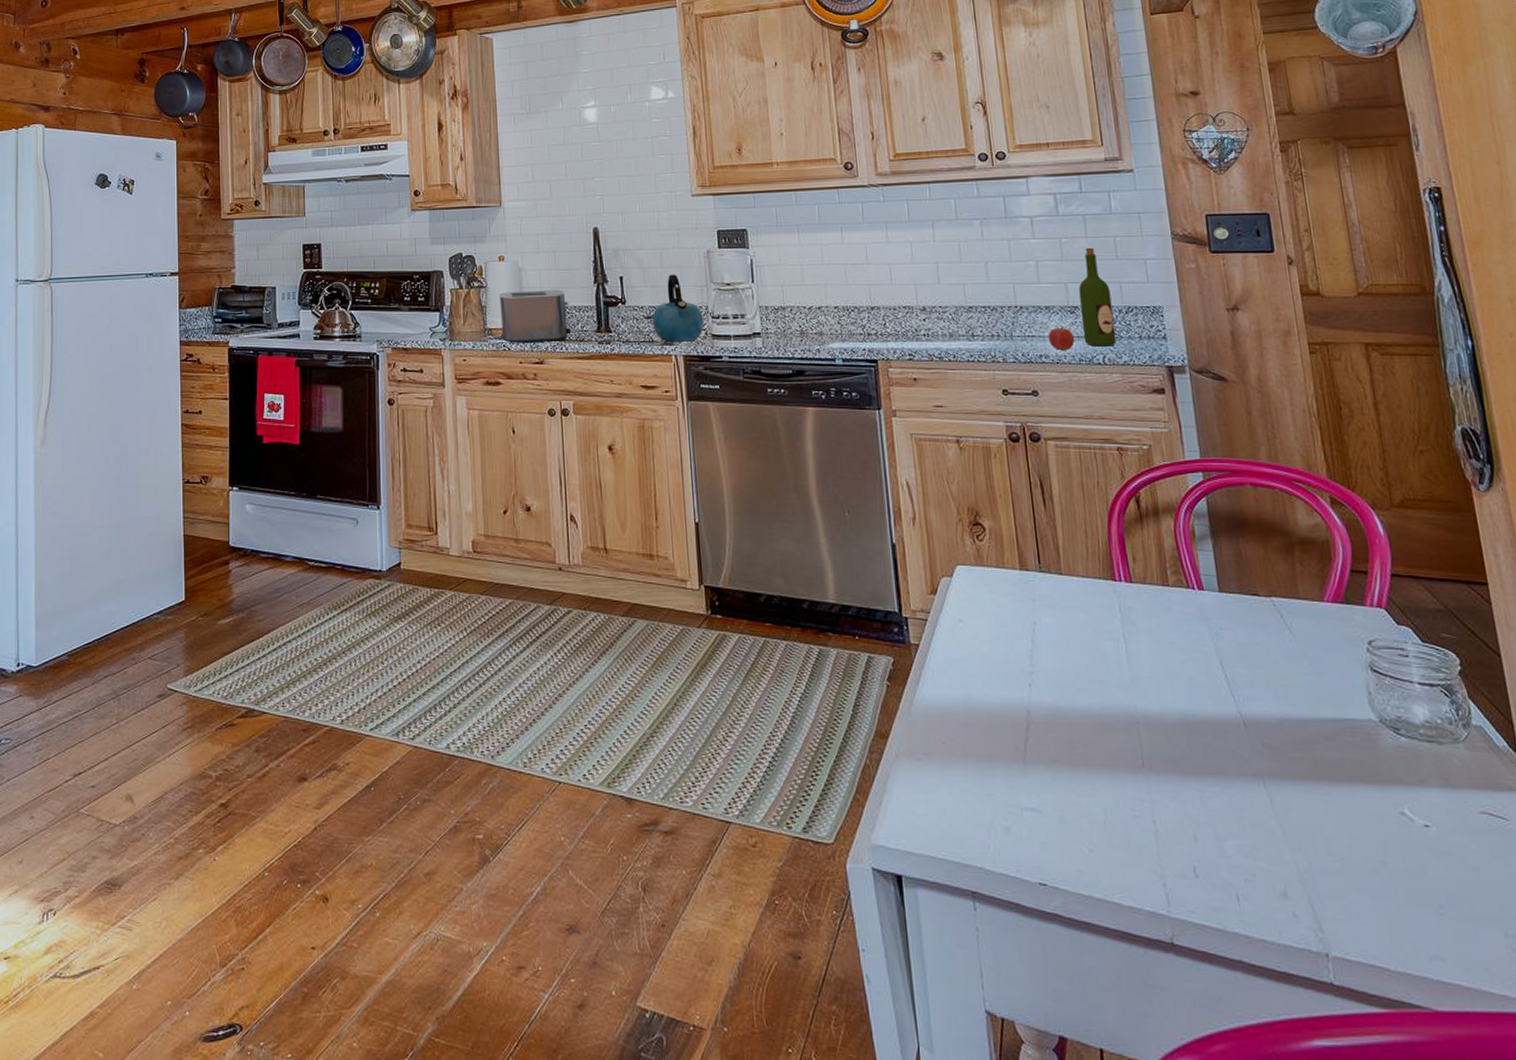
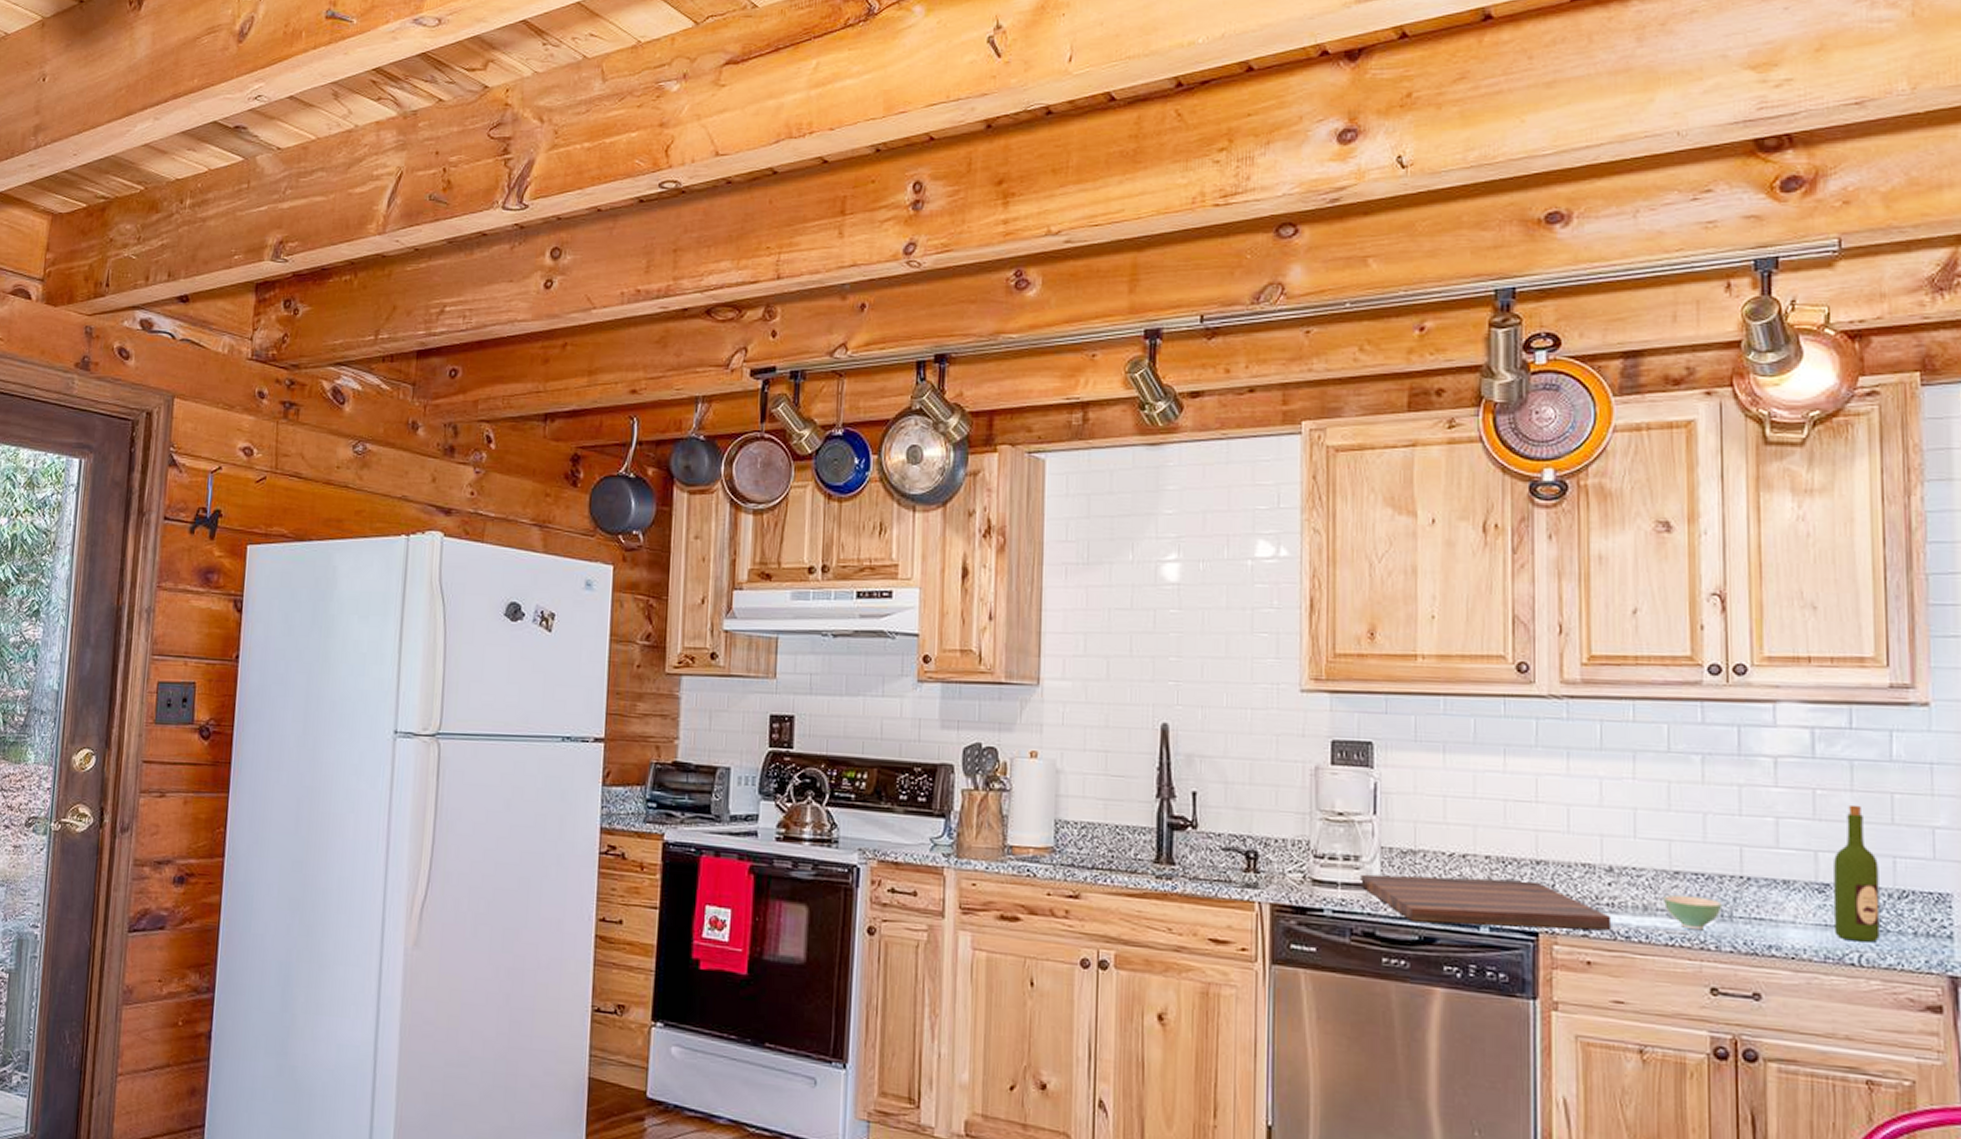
toaster: present [498,290,572,343] -> none [1026,799,1121,871]
kettle: present [652,274,704,342] -> none [1232,794,1302,886]
cutting board: none [747,322,929,360] -> present [1361,873,1612,930]
bowl: none [962,323,1005,348] -> present [1662,894,1723,931]
fruit: present [1048,325,1075,350] -> none [1783,908,1821,942]

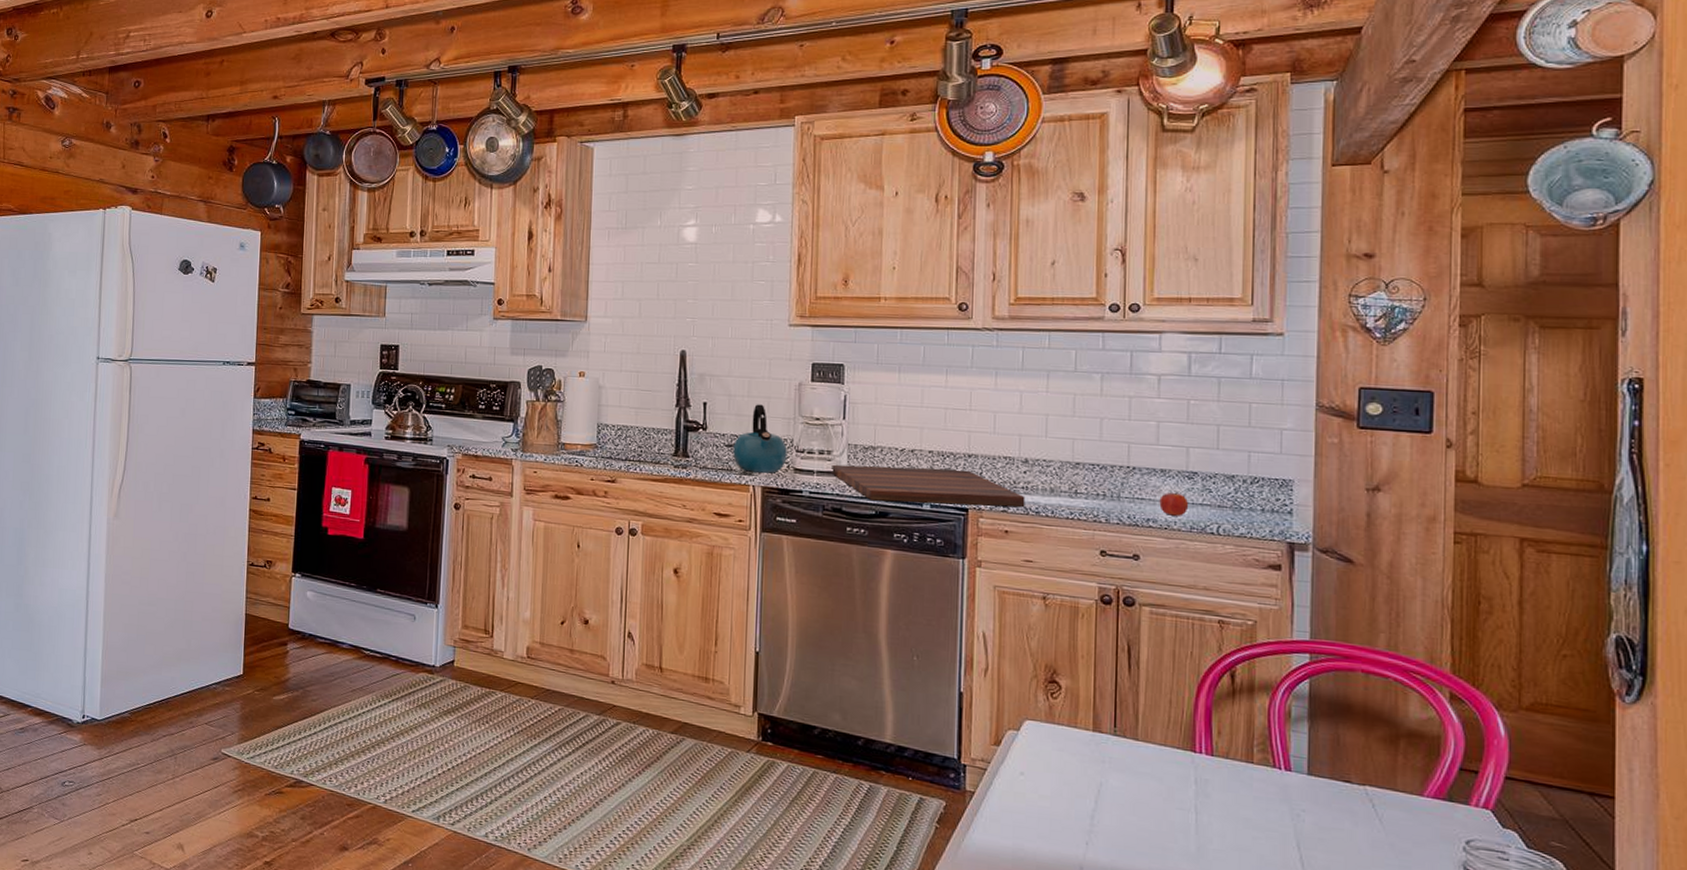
kettle: none [1232,794,1302,886] -> present [733,404,787,473]
bowl: present [1662,894,1723,931] -> none [1065,480,1113,508]
fruit: none [1783,908,1821,942] -> present [1159,491,1189,516]
wine bottle: present [1833,804,1880,943] -> none [1199,412,1237,517]

